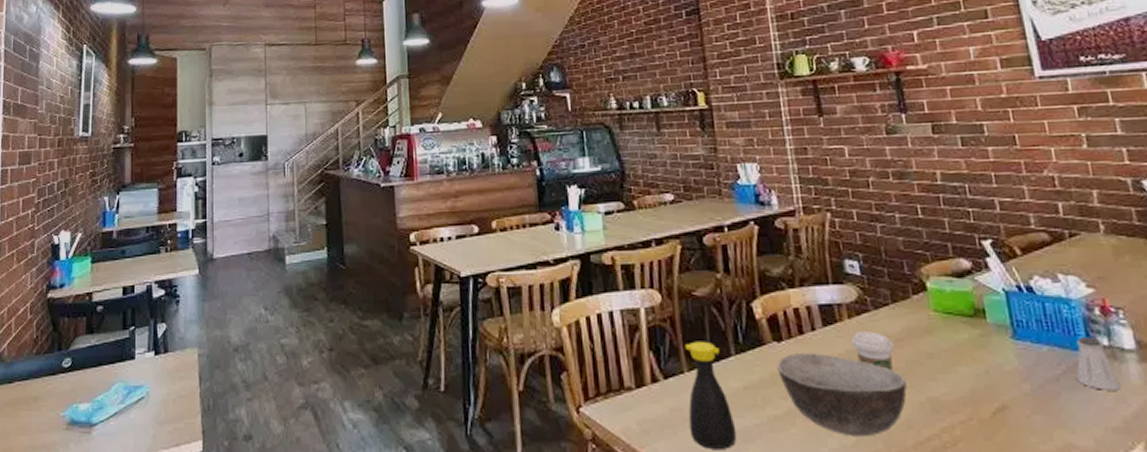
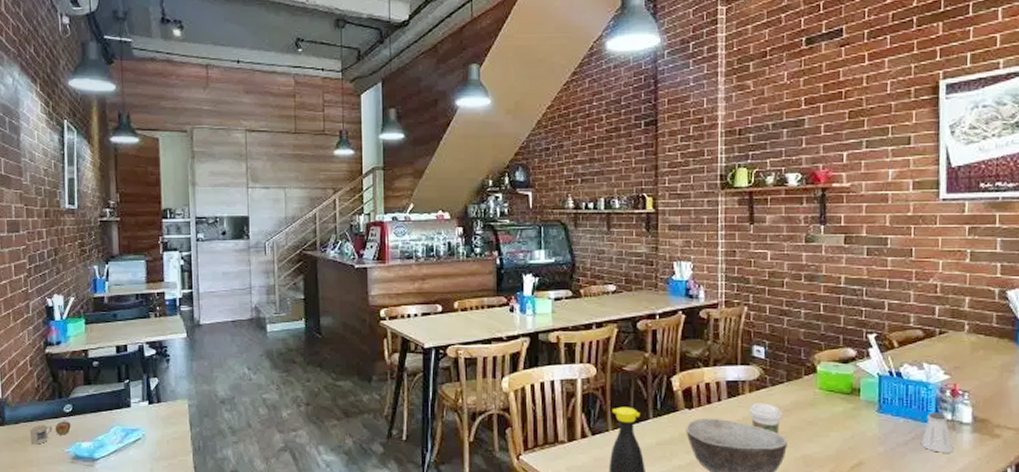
mug: none [23,378,69,408] -> present [29,421,71,445]

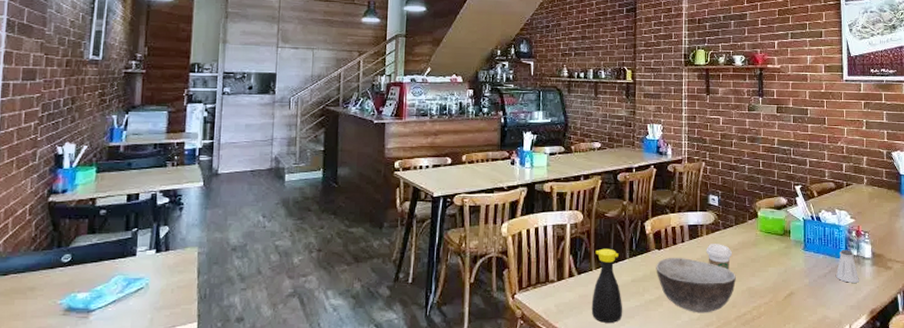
mug: present [29,421,71,445] -> none [19,272,68,297]

